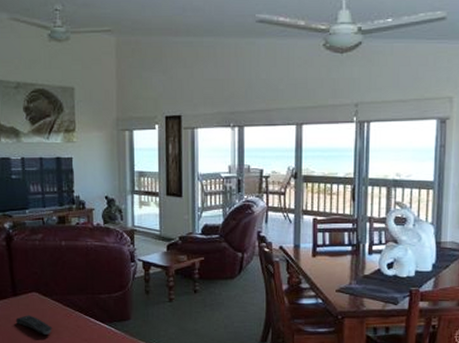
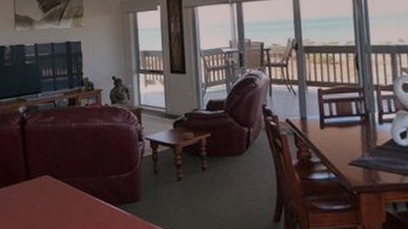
remote control: present [15,315,52,335] -> none [29,199,64,219]

